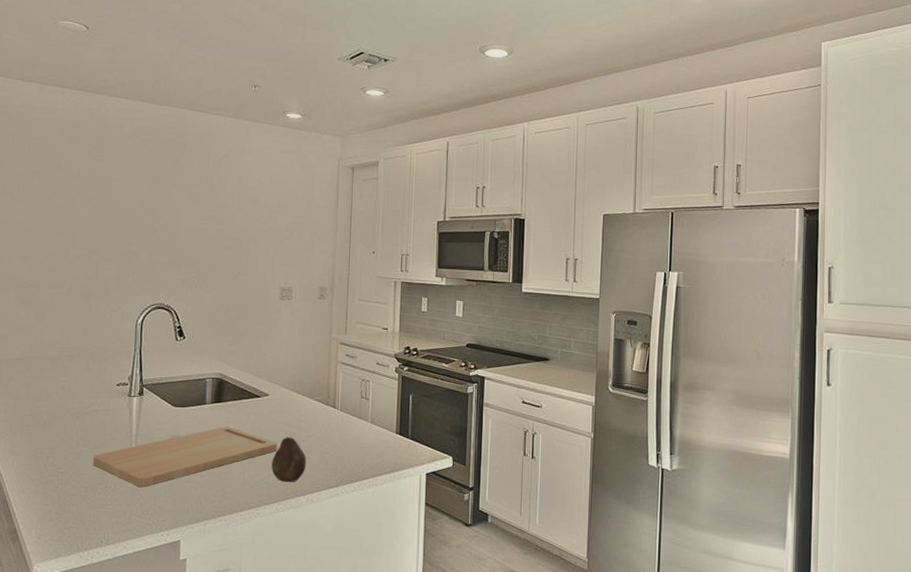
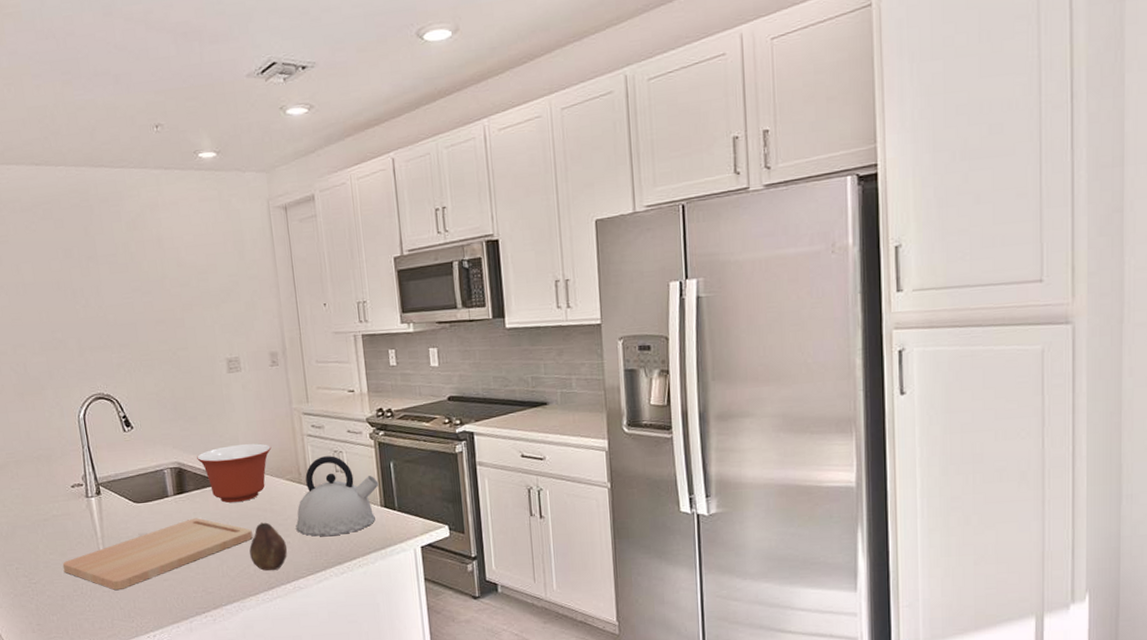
mixing bowl: none [238,364,308,416] -> present [197,443,272,503]
kettle: none [317,383,397,455] -> present [295,456,379,536]

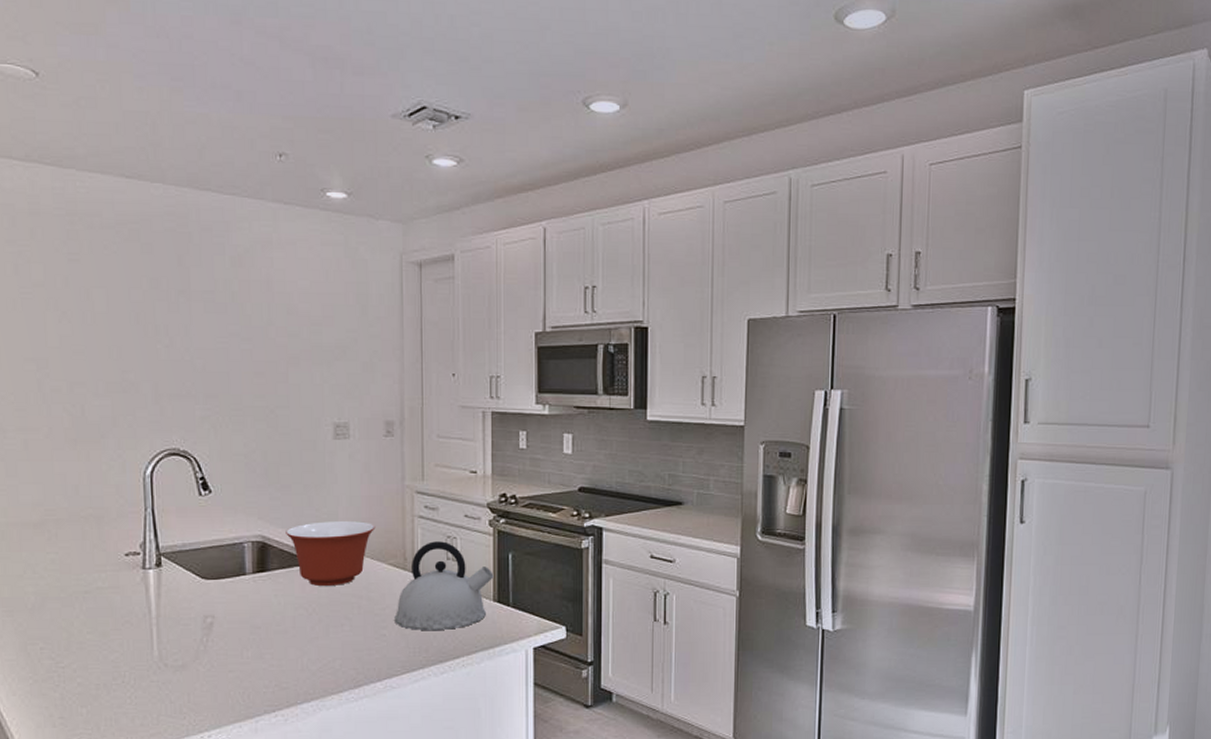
cutting board: present [62,518,253,590] -> none [102,601,342,680]
fruit: present [249,522,288,571] -> none [337,611,382,667]

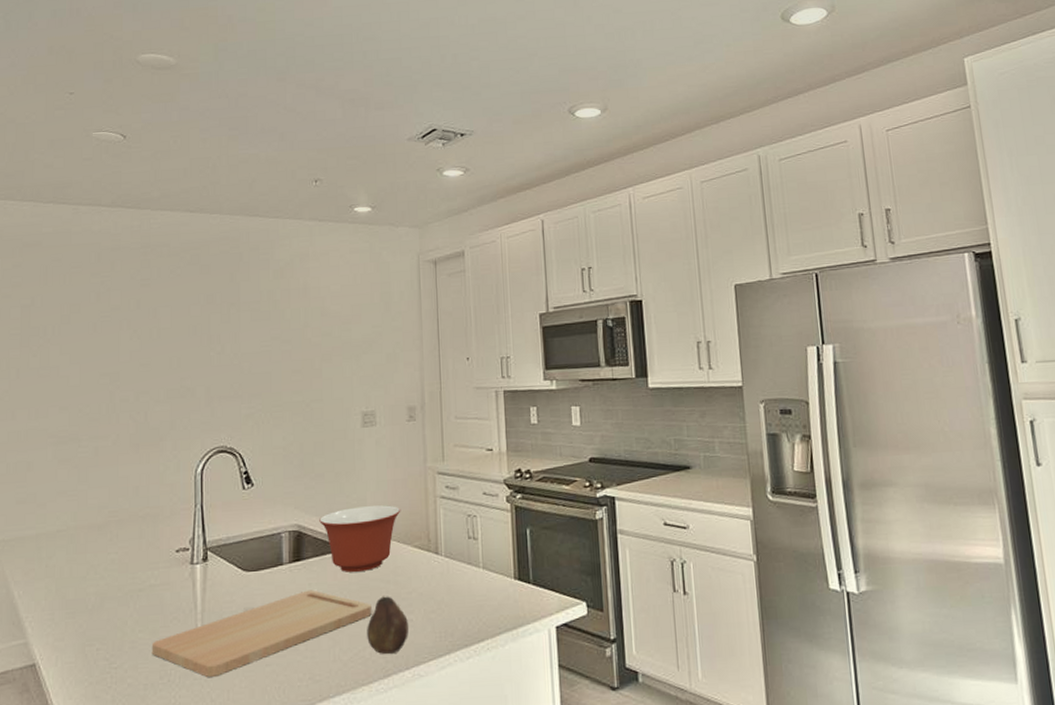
cutting board: none [102,601,342,680] -> present [151,590,372,677]
fruit: none [337,611,382,667] -> present [367,596,409,655]
kettle: present [394,541,494,630] -> none [420,520,514,613]

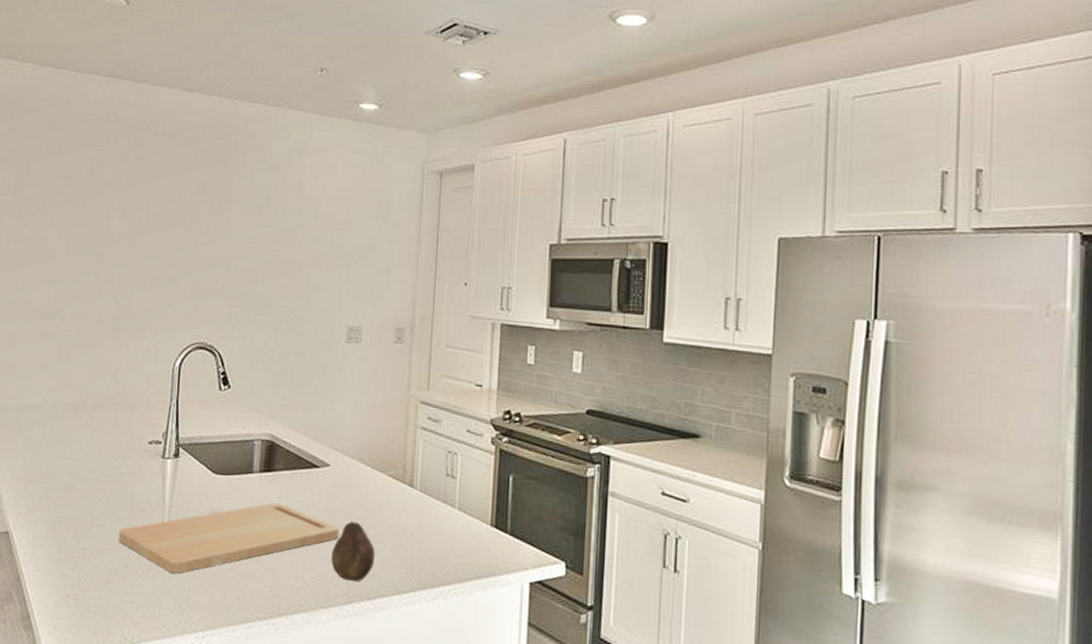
mixing bowl: present [319,505,401,572] -> none [293,425,379,493]

